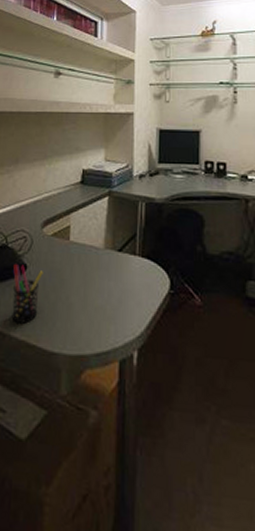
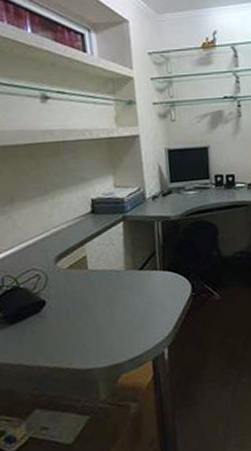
pen holder: present [11,264,43,324] -> none [29,301,66,354]

